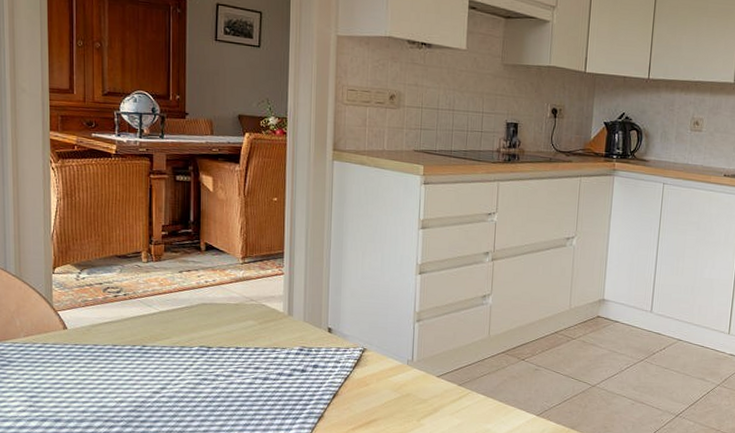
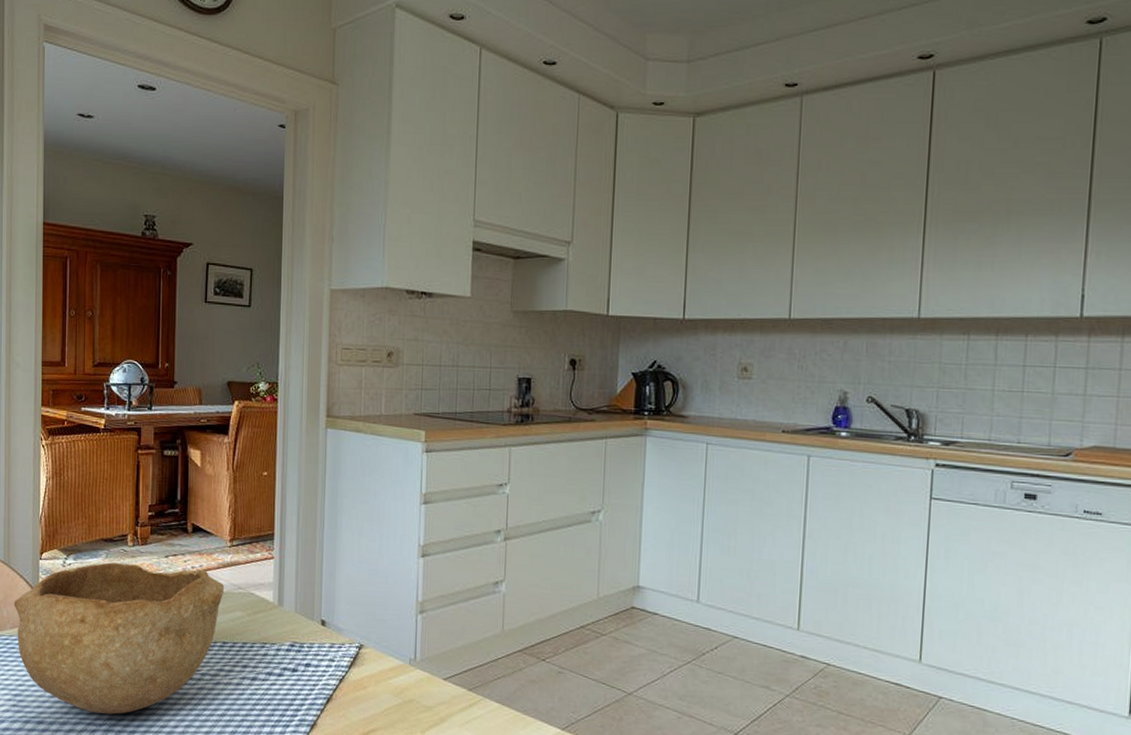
bowl: none [27,276,237,412] -> present [14,562,225,715]

